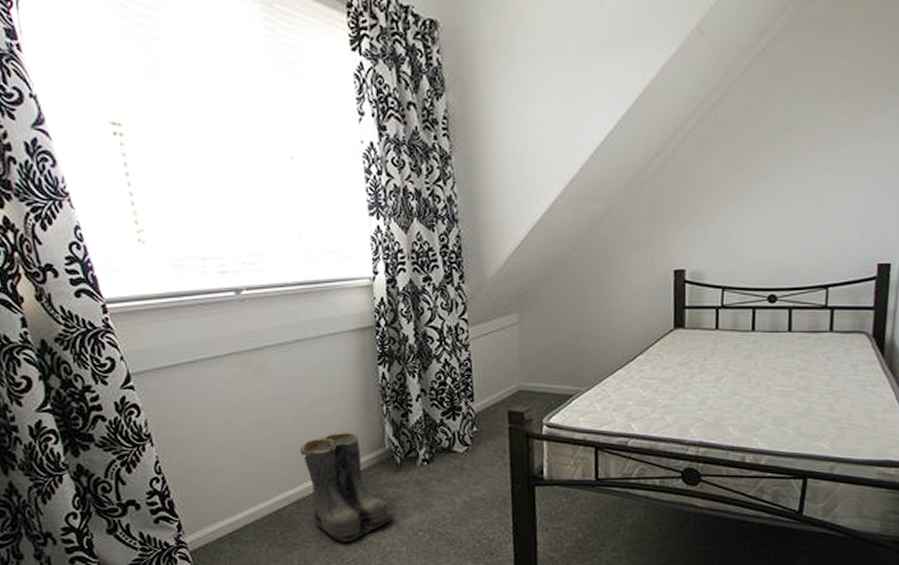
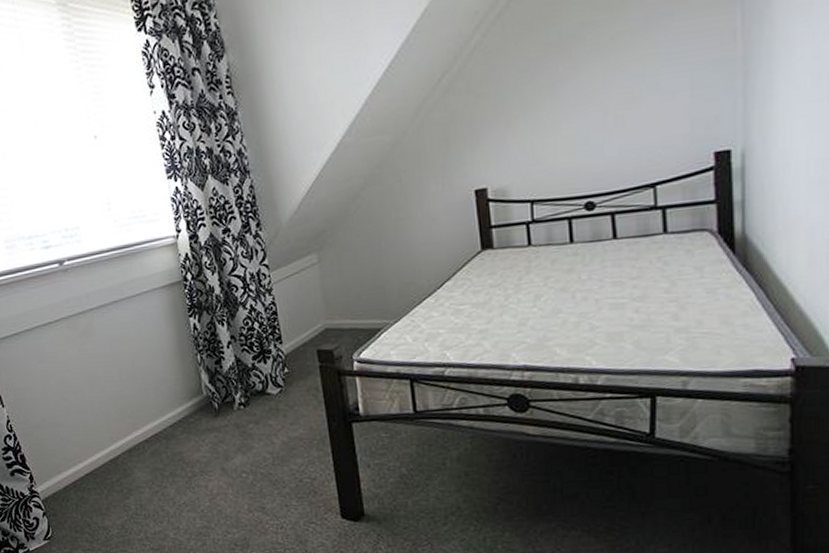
boots: present [299,431,395,542] -> none [126,382,219,487]

